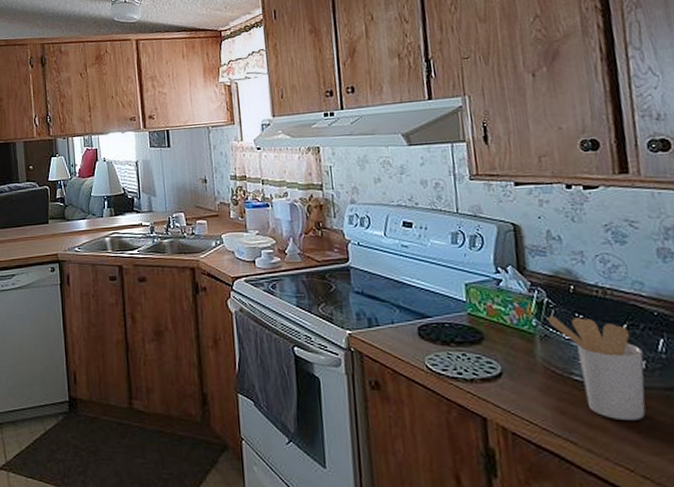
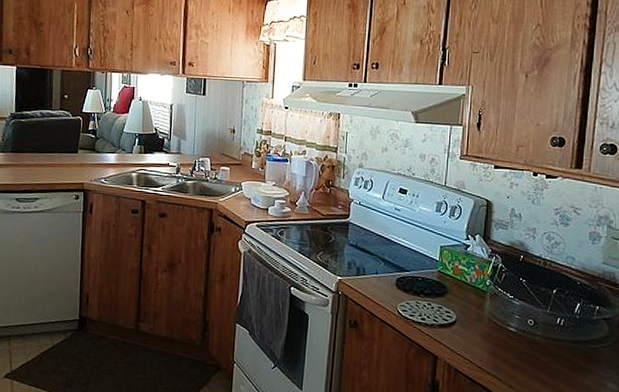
utensil holder: present [548,315,646,420] -> none [499,277,563,365]

